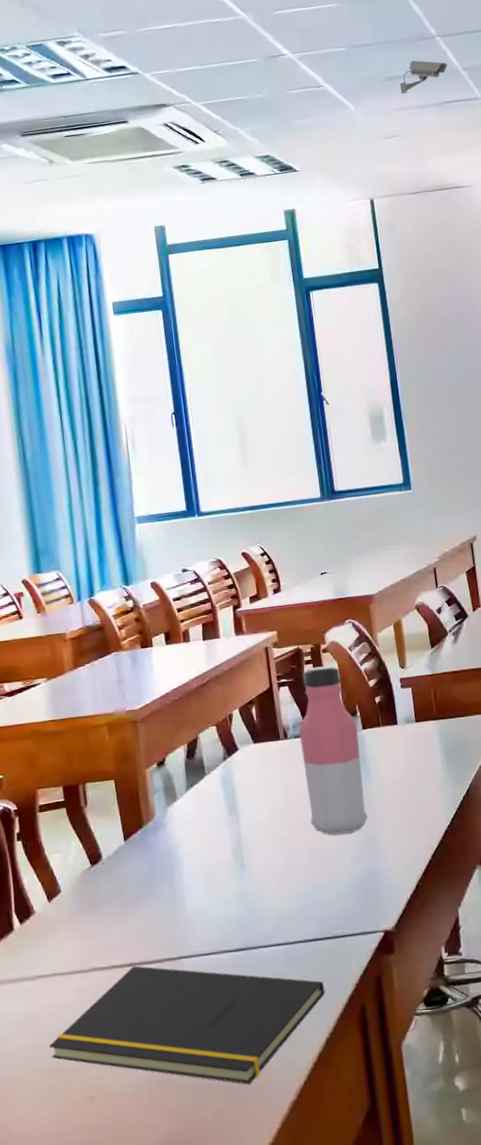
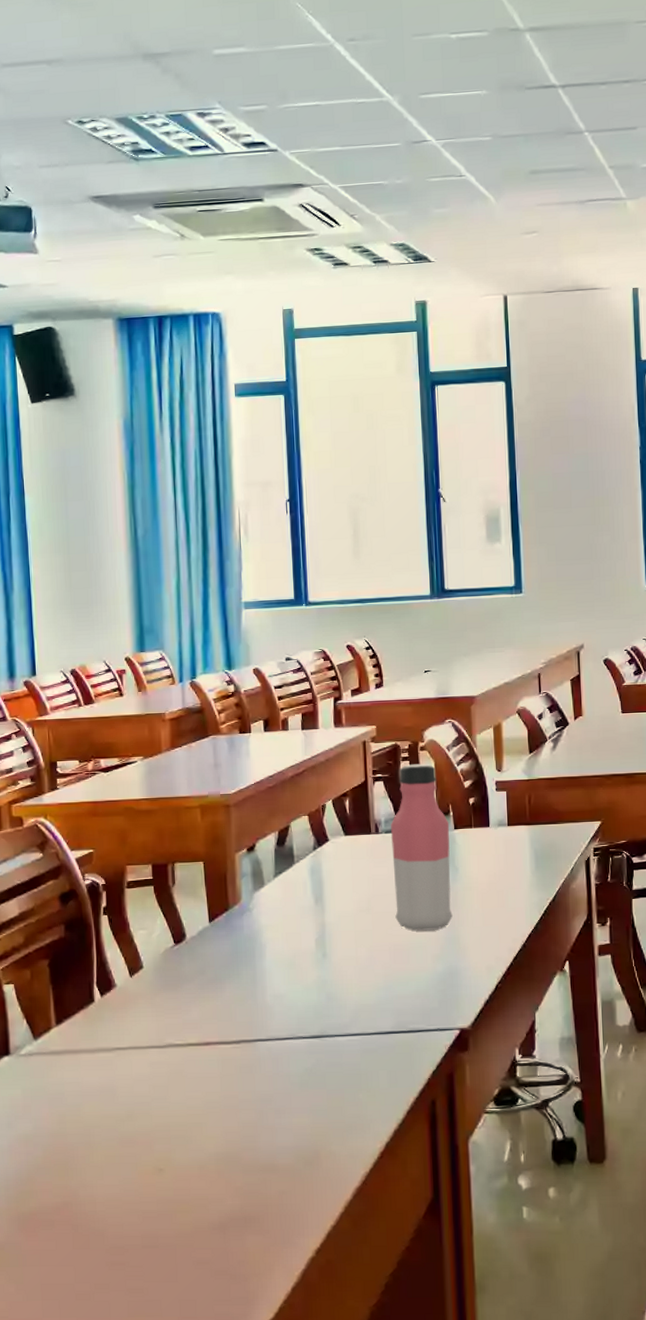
notepad: present [49,966,326,1085] -> none [121,1045,397,1168]
security camera: present [400,60,447,95] -> none [544,155,593,190]

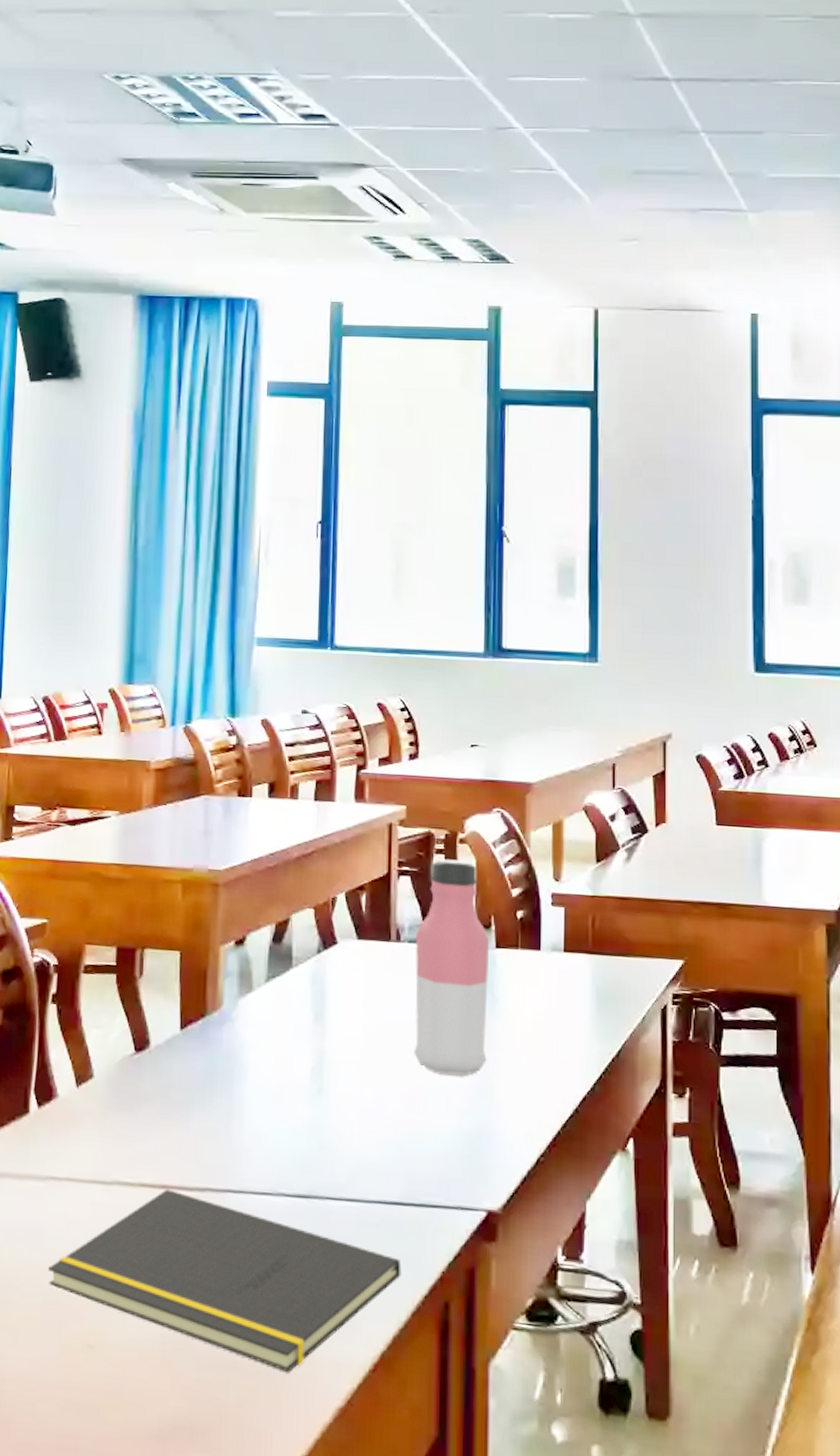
notepad: none [121,1045,397,1168] -> present [47,1189,402,1373]

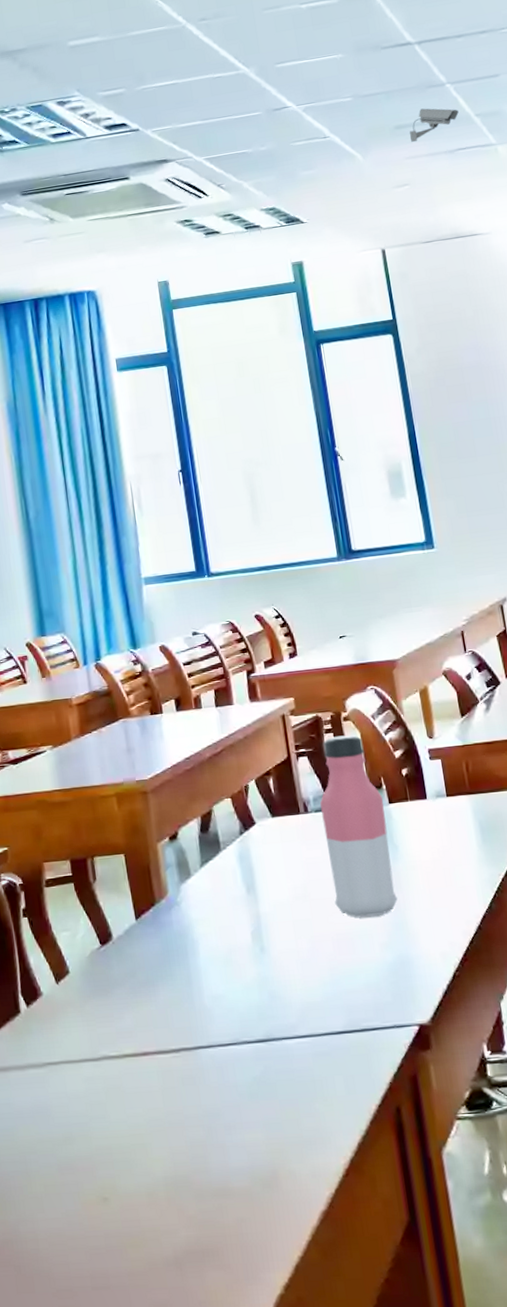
notepad: present [47,1189,402,1373] -> none [58,1055,357,1191]
security camera: none [649,156,710,193] -> present [410,108,459,143]

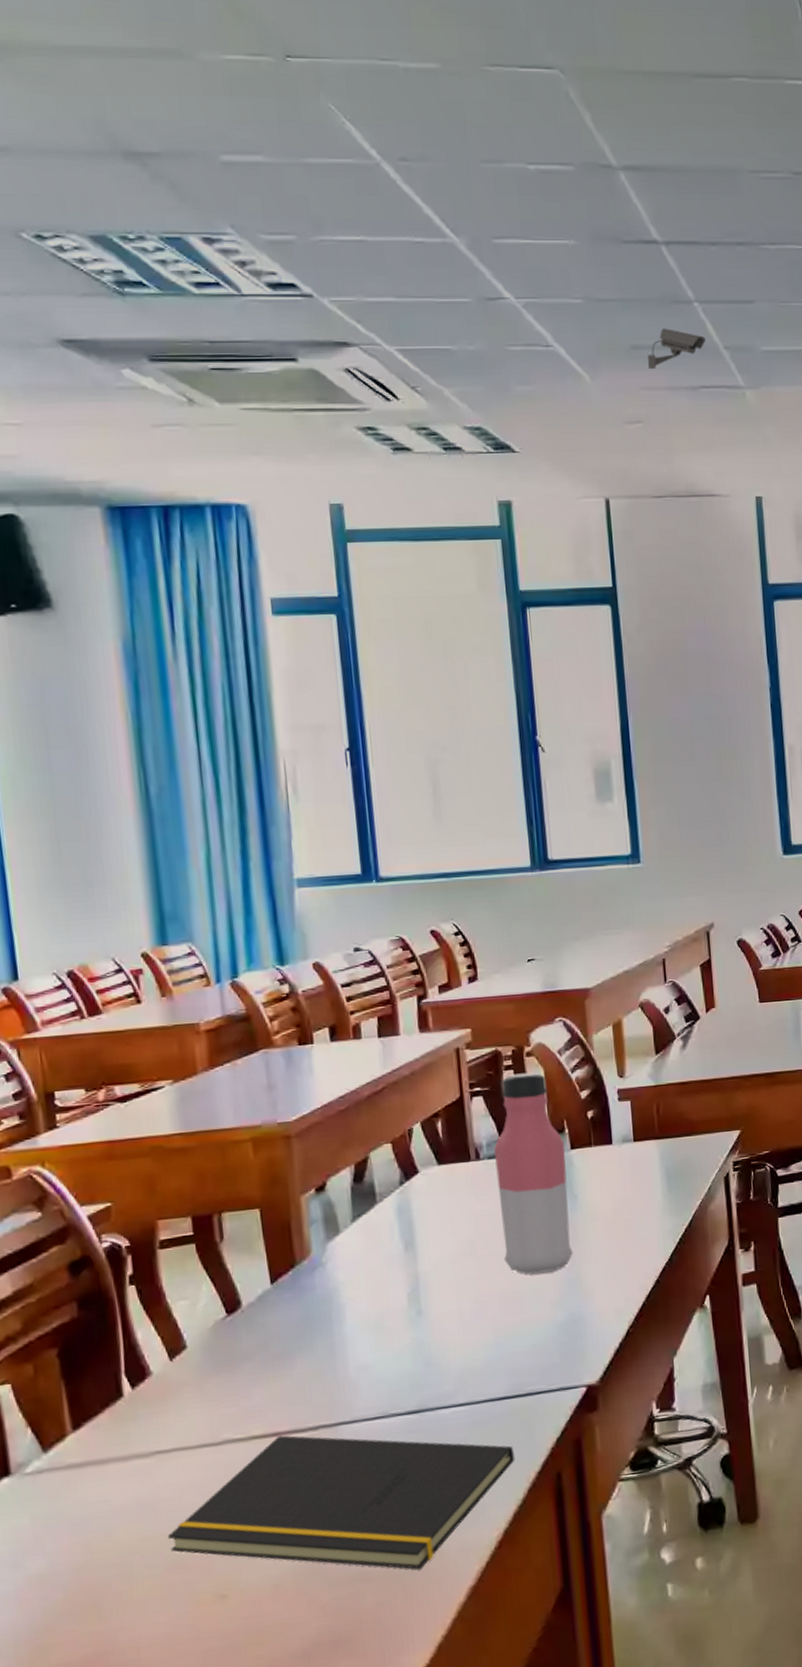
notepad: none [58,1055,357,1191] -> present [167,1435,515,1570]

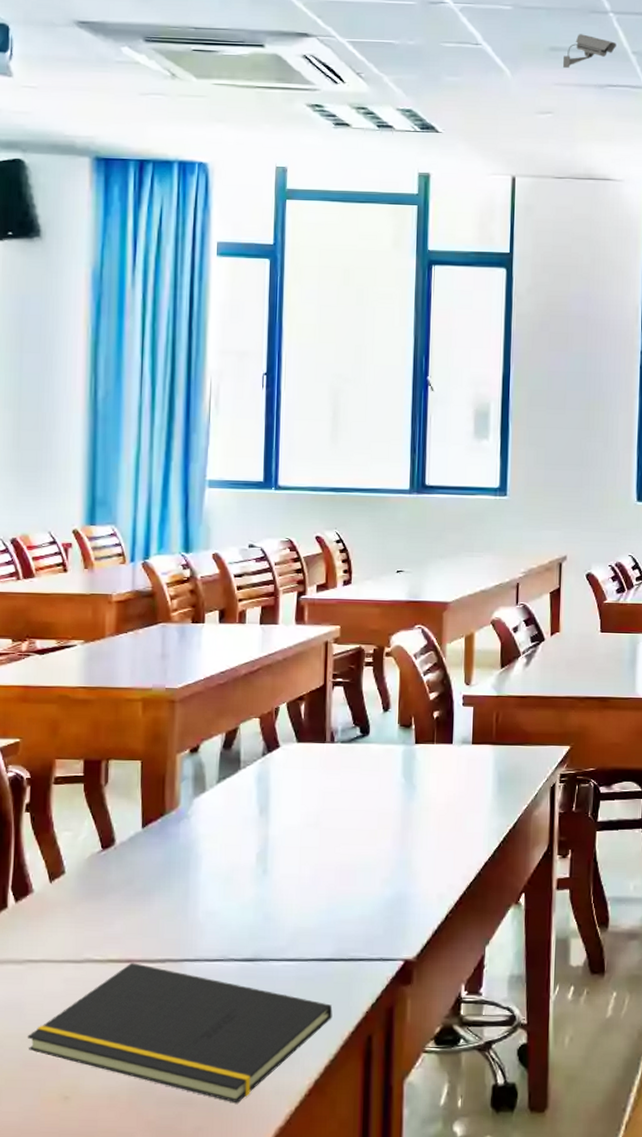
water bottle: present [494,1072,573,1274] -> none [345,670,411,851]

